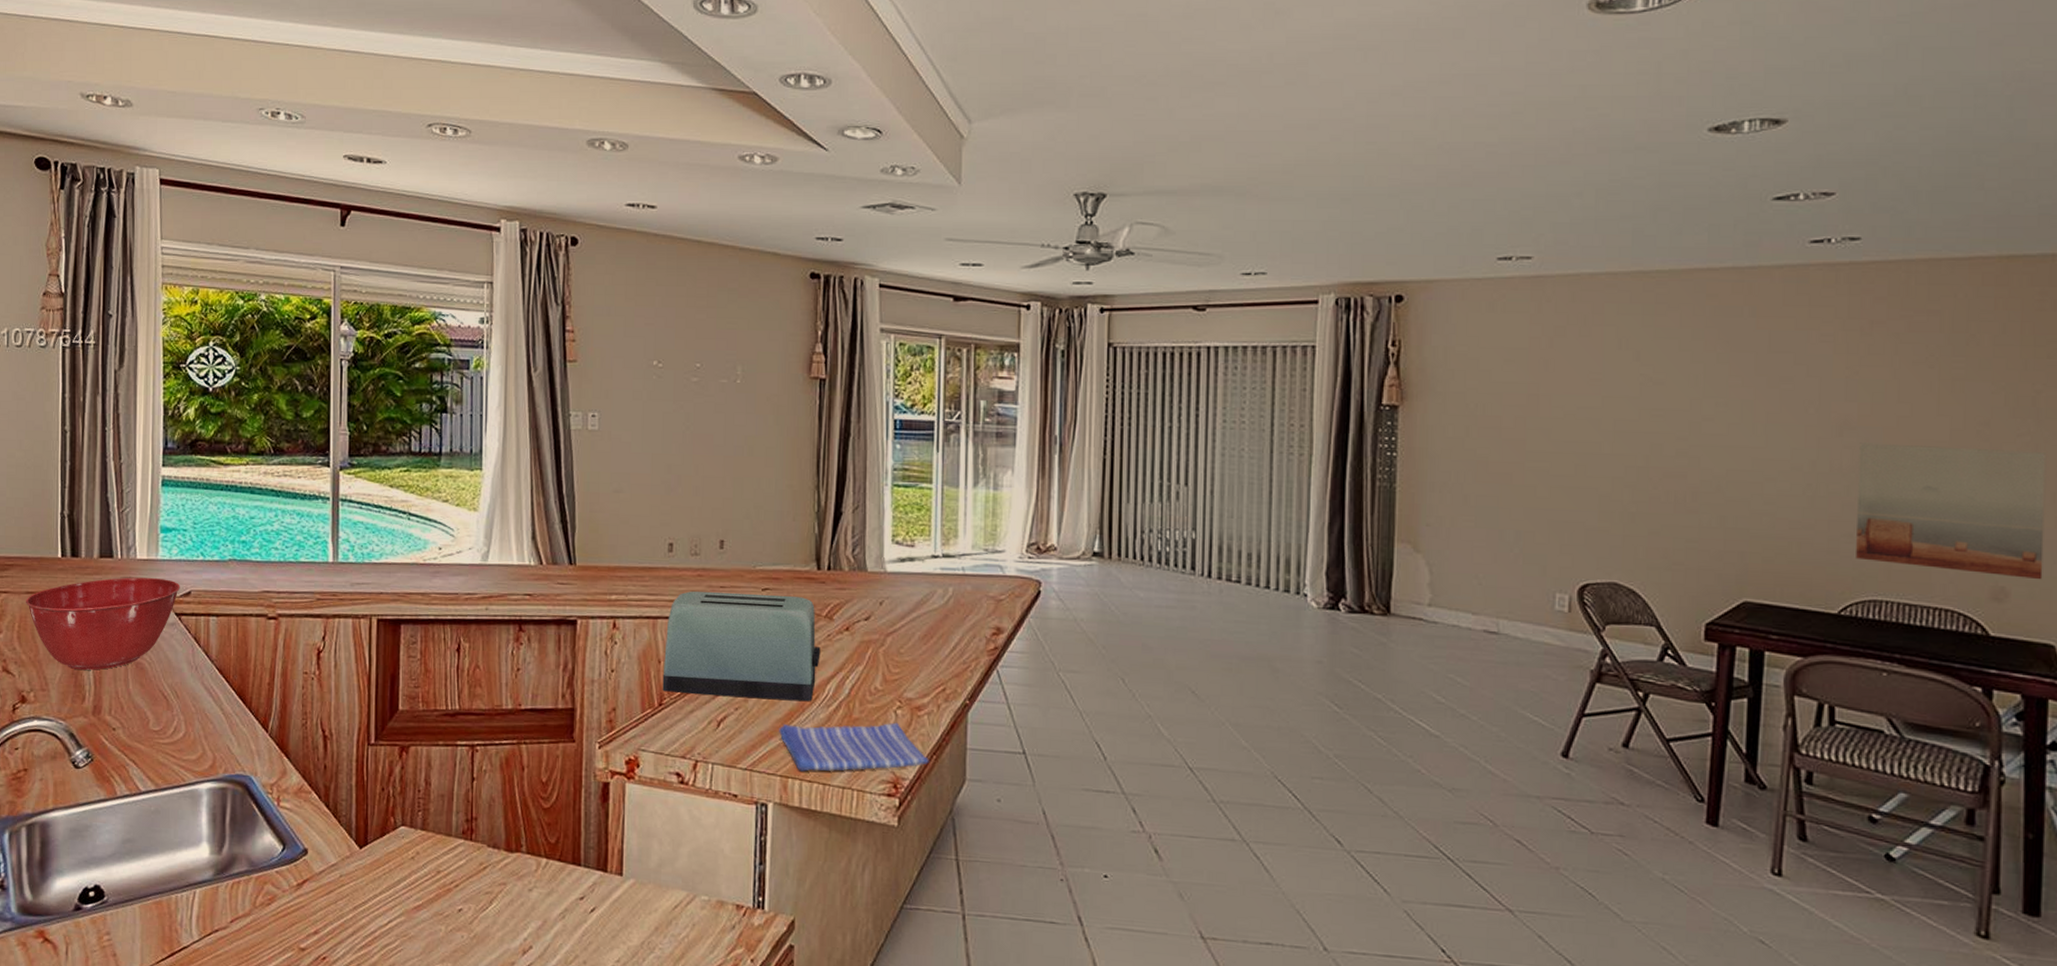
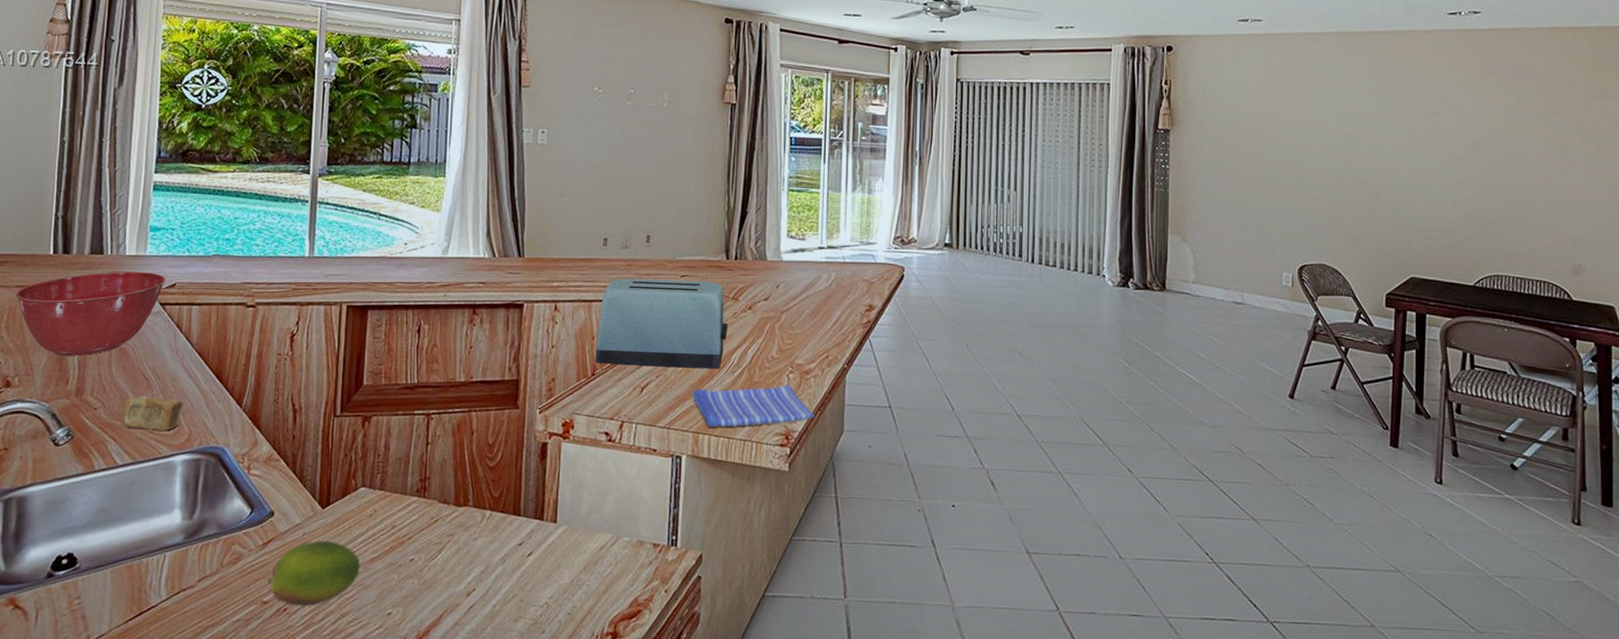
soap bar: none [140,716,206,755] -> present [120,396,184,431]
fruit: none [304,883,403,956] -> present [267,540,360,606]
wall art: present [1856,442,2047,580] -> none [1484,159,1605,259]

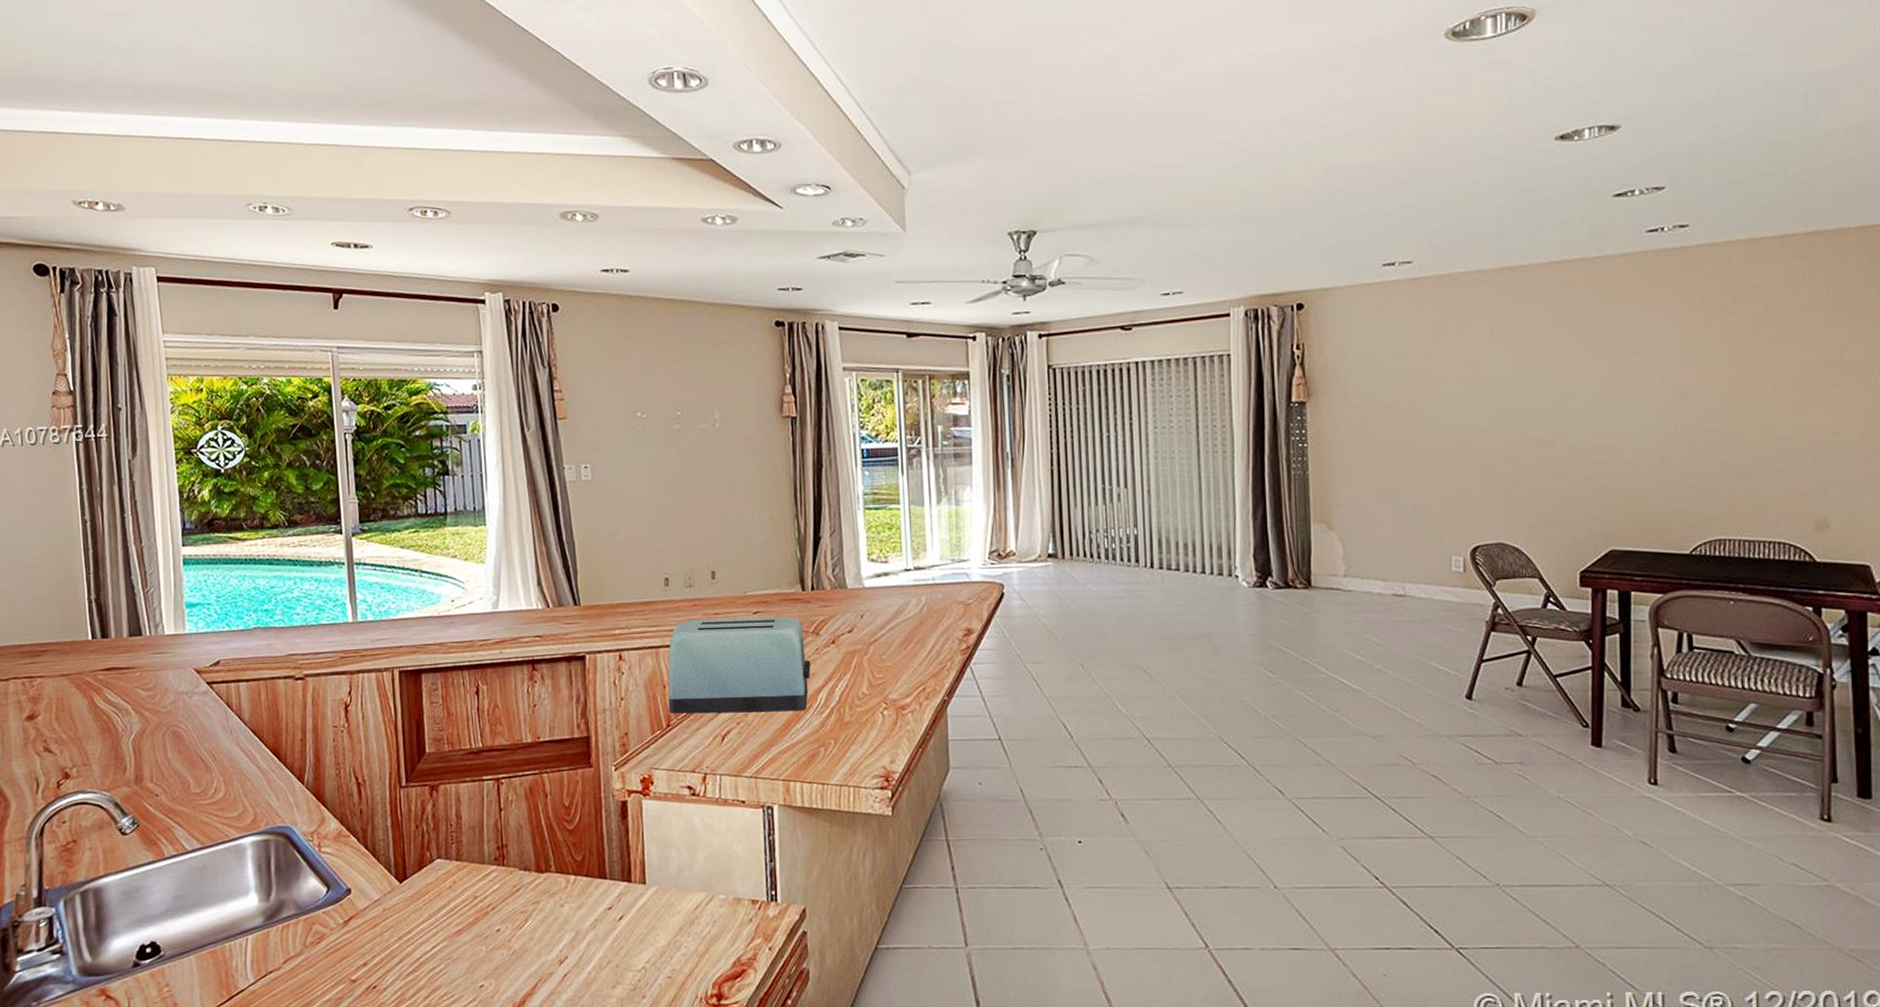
mixing bowl: present [16,271,166,356] -> none [61,651,209,744]
soap bar: present [120,396,184,431] -> none [183,779,245,813]
fruit: present [267,540,360,606] -> none [353,915,446,983]
dish towel: present [692,384,815,428] -> none [778,722,916,774]

